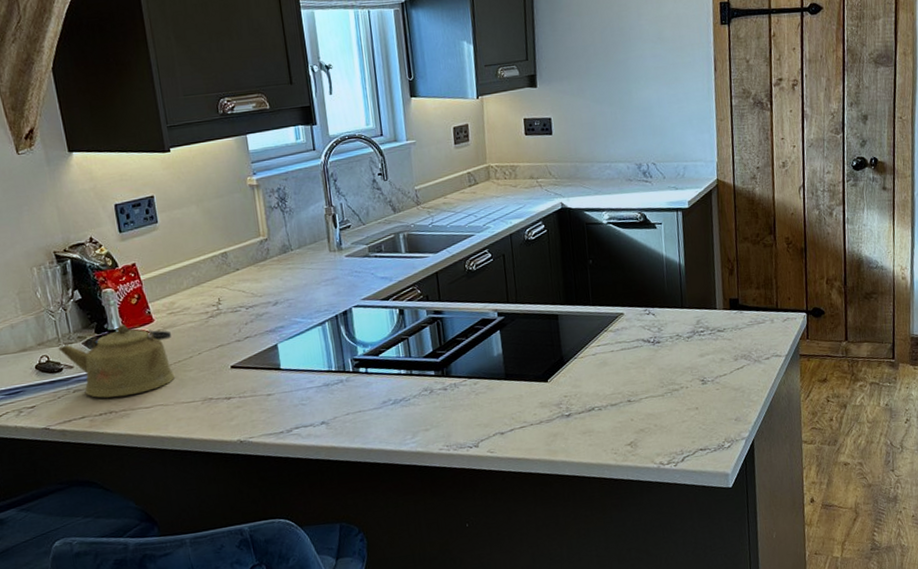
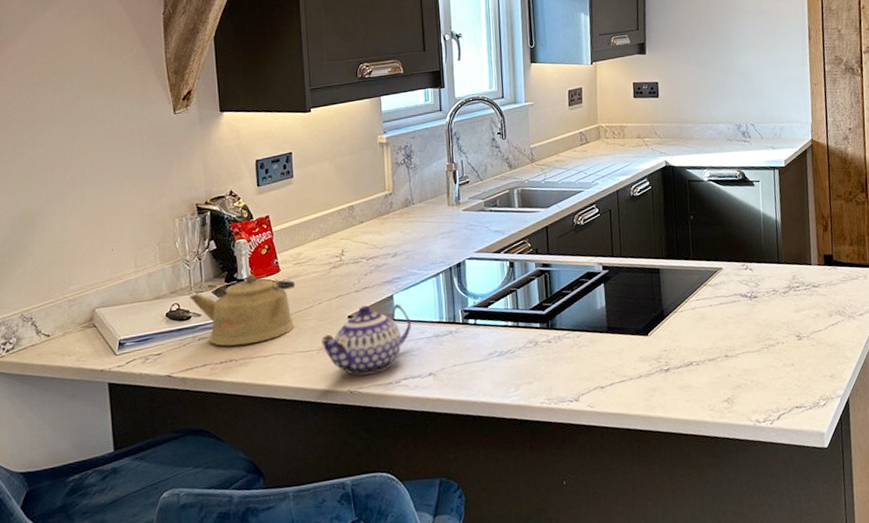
teapot: none [205,353,299,425] -> present [321,304,411,376]

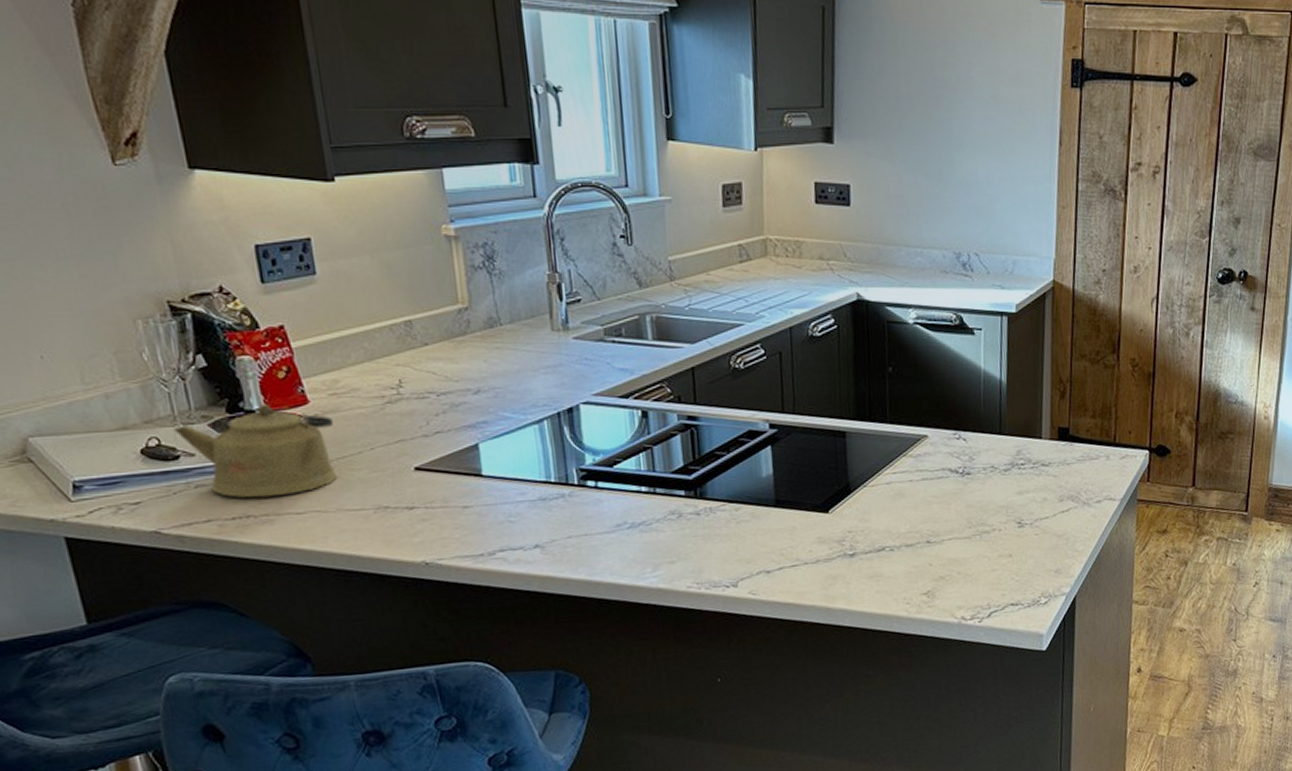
teapot: present [321,304,411,376] -> none [378,455,507,544]

